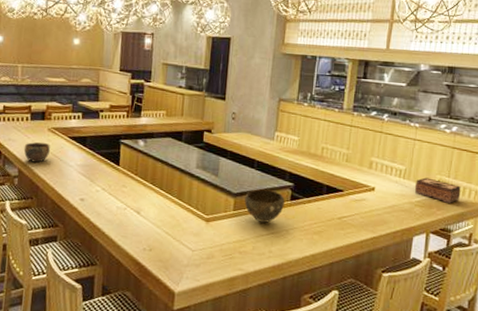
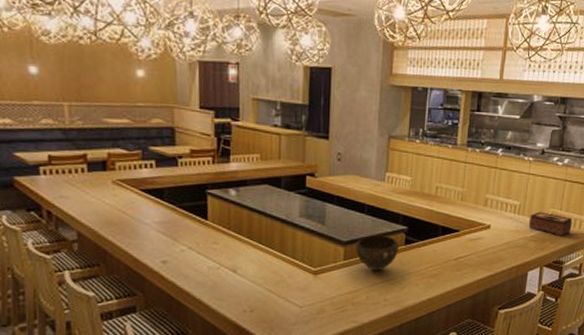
bowl: present [23,142,50,163] -> none [82,197,117,223]

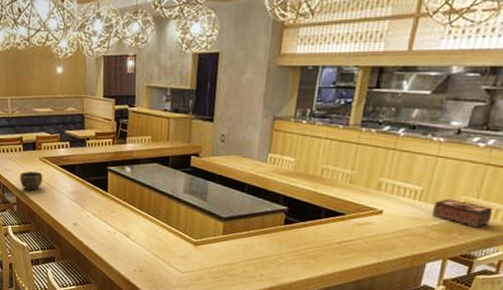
bowl: none [82,197,117,223] -> present [19,171,42,191]
bowl: present [356,235,399,270] -> none [234,213,278,247]

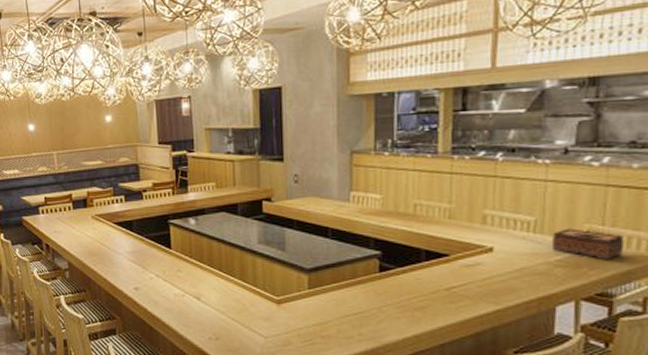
bowl: present [19,171,42,191] -> none [70,231,96,253]

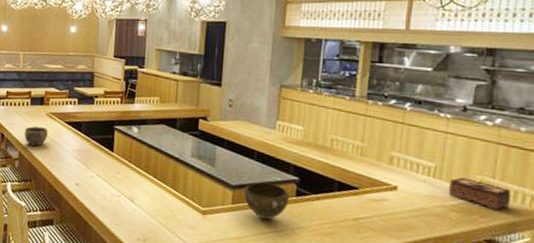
bowl: none [70,231,96,253] -> present [24,126,48,147]
bowl: none [321,262,372,301] -> present [244,182,289,220]

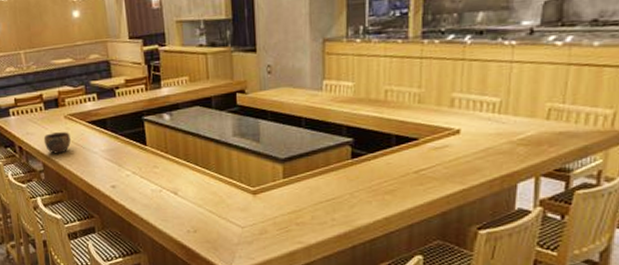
bowl: present [244,182,289,220] -> none [295,149,344,188]
tissue box: present [448,177,511,210] -> none [515,107,583,136]

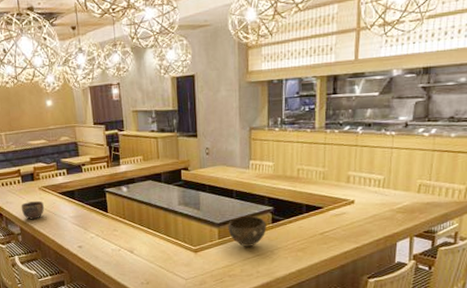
bowl: none [295,149,344,188] -> present [228,216,266,247]

